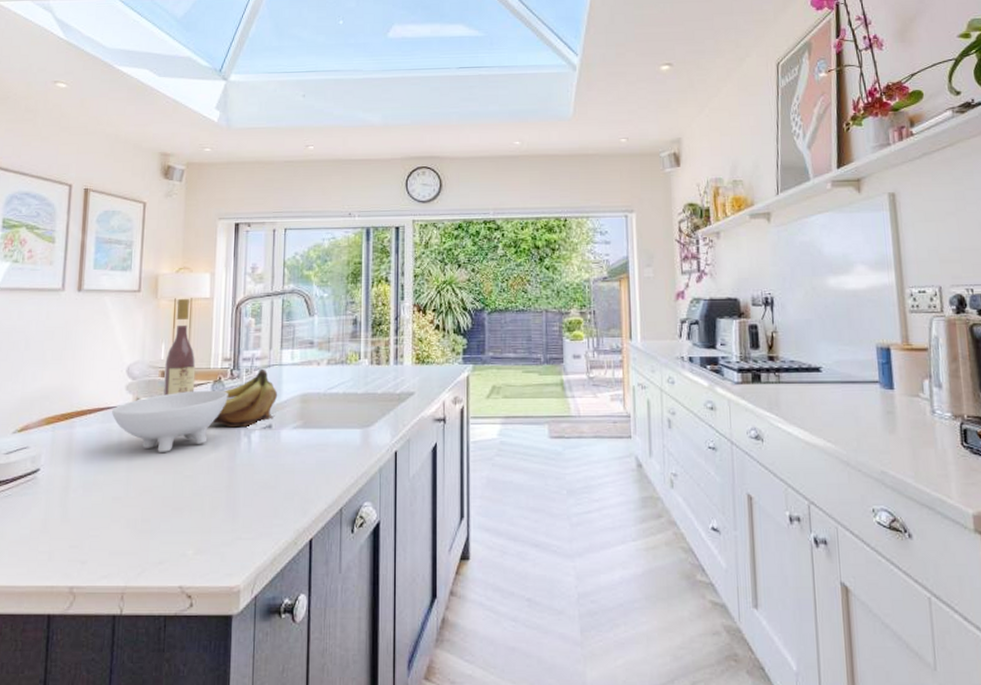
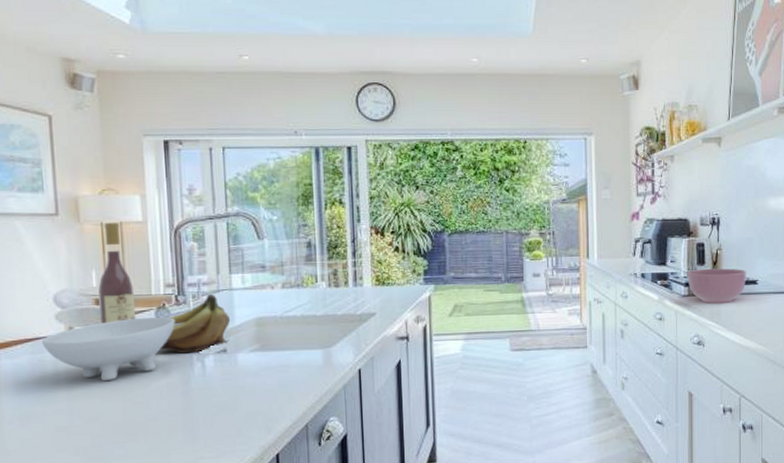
bowl: none [740,353,808,393] -> present [687,268,747,304]

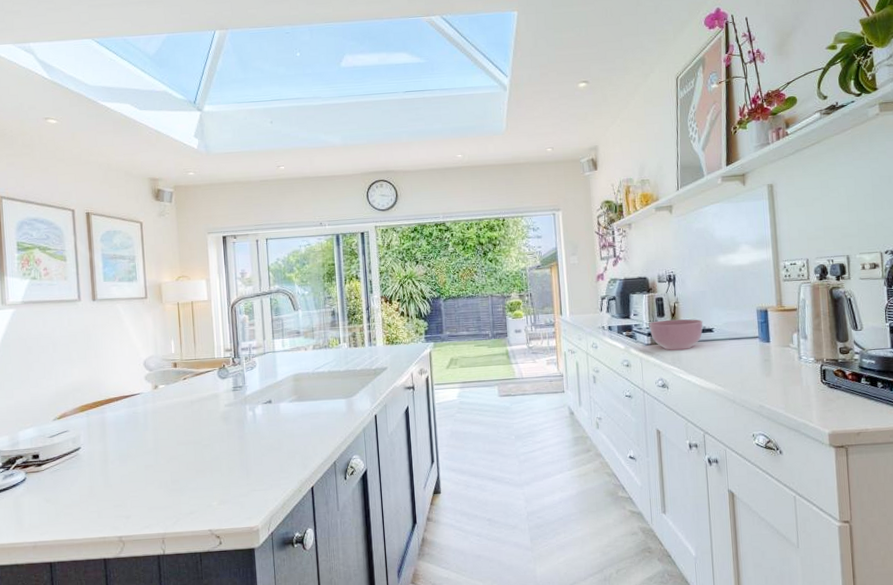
bowl: present [42,316,175,381] -> none [136,375,233,428]
wine bottle: present [98,223,136,324] -> none [176,302,204,382]
fruit: present [160,293,231,353] -> none [221,355,274,405]

